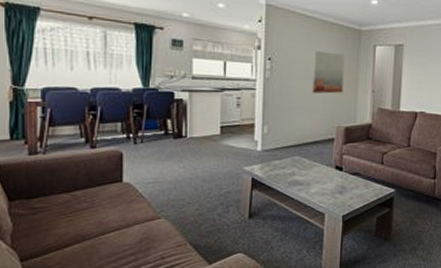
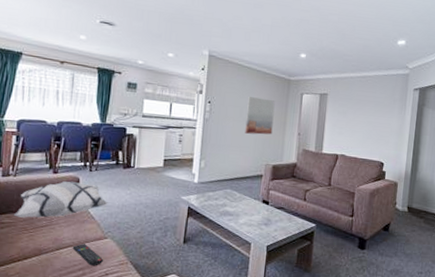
decorative pillow: none [48,156,158,201] -> present [14,181,108,218]
remote control: none [120,226,157,250] -> present [72,244,103,266]

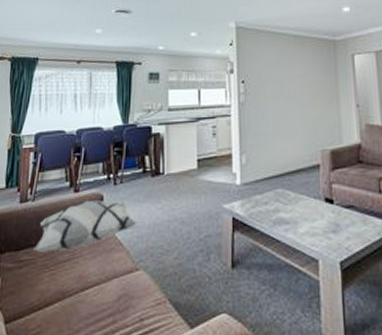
remote control: present [72,244,103,266] -> none [99,280,136,310]
wall art: present [245,97,275,135] -> none [288,67,324,114]

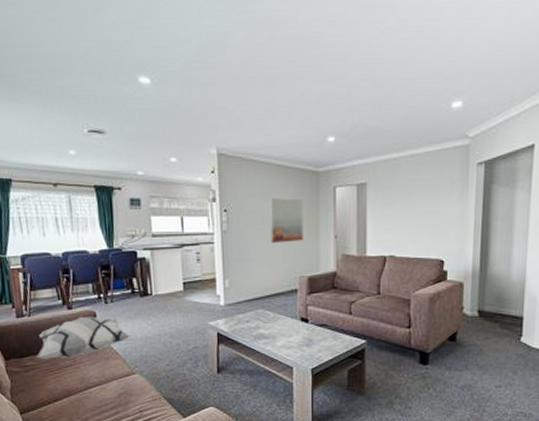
wall art: none [288,67,324,114] -> present [270,198,303,243]

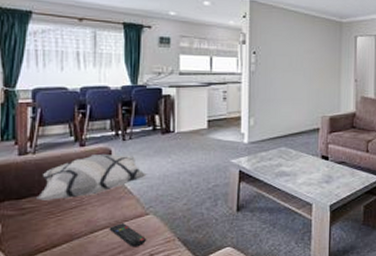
remote control: none [101,381,135,404] -> present [109,223,146,247]
wall art: present [270,198,303,243] -> none [296,44,327,85]

